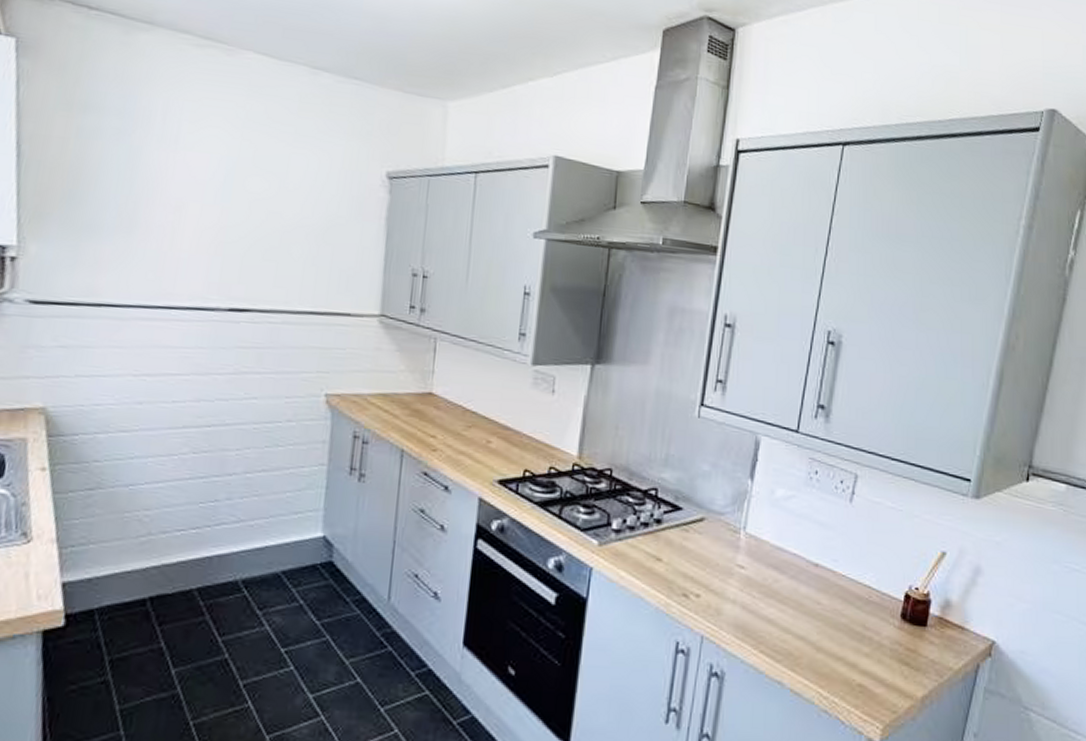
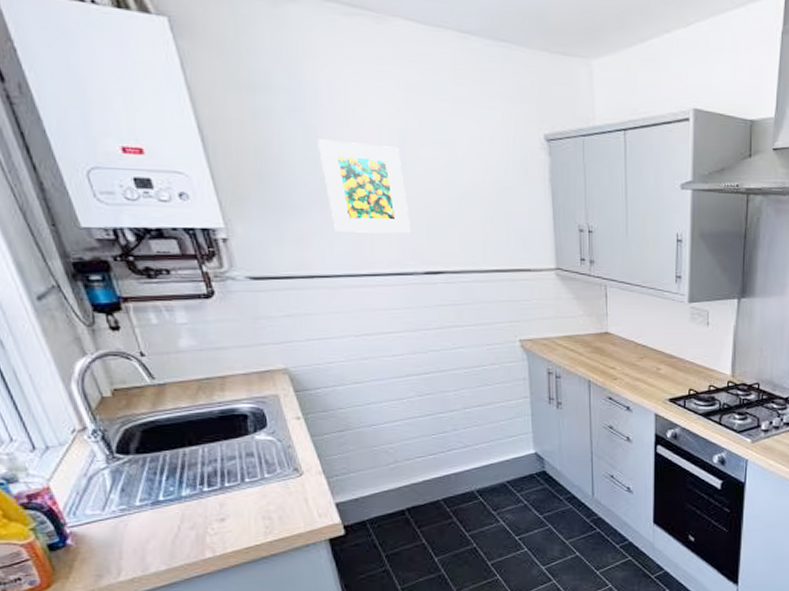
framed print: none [137,161,226,265] -> present [318,139,411,234]

